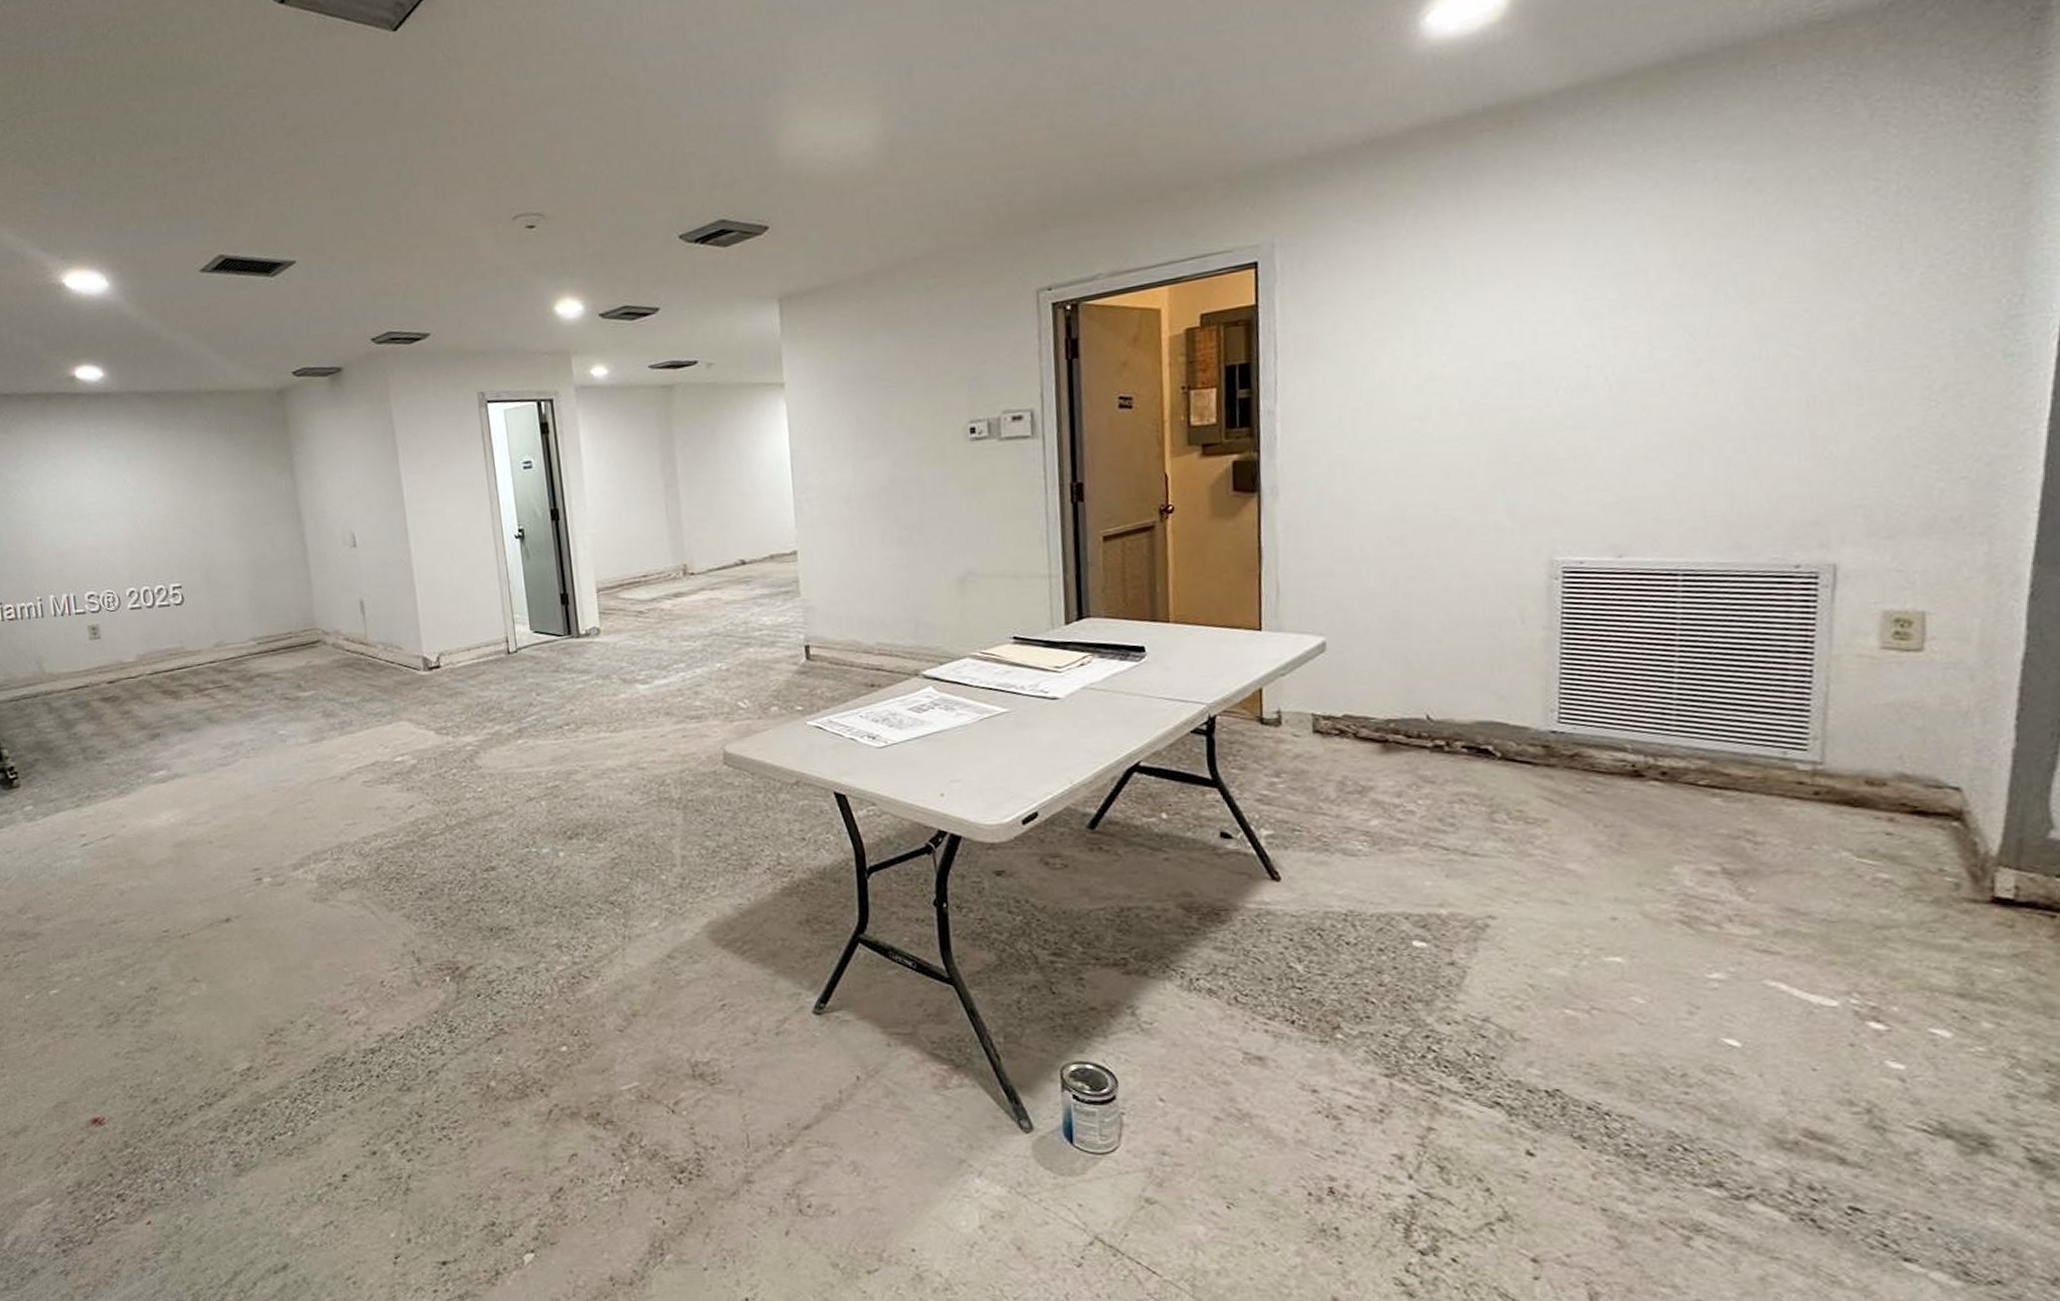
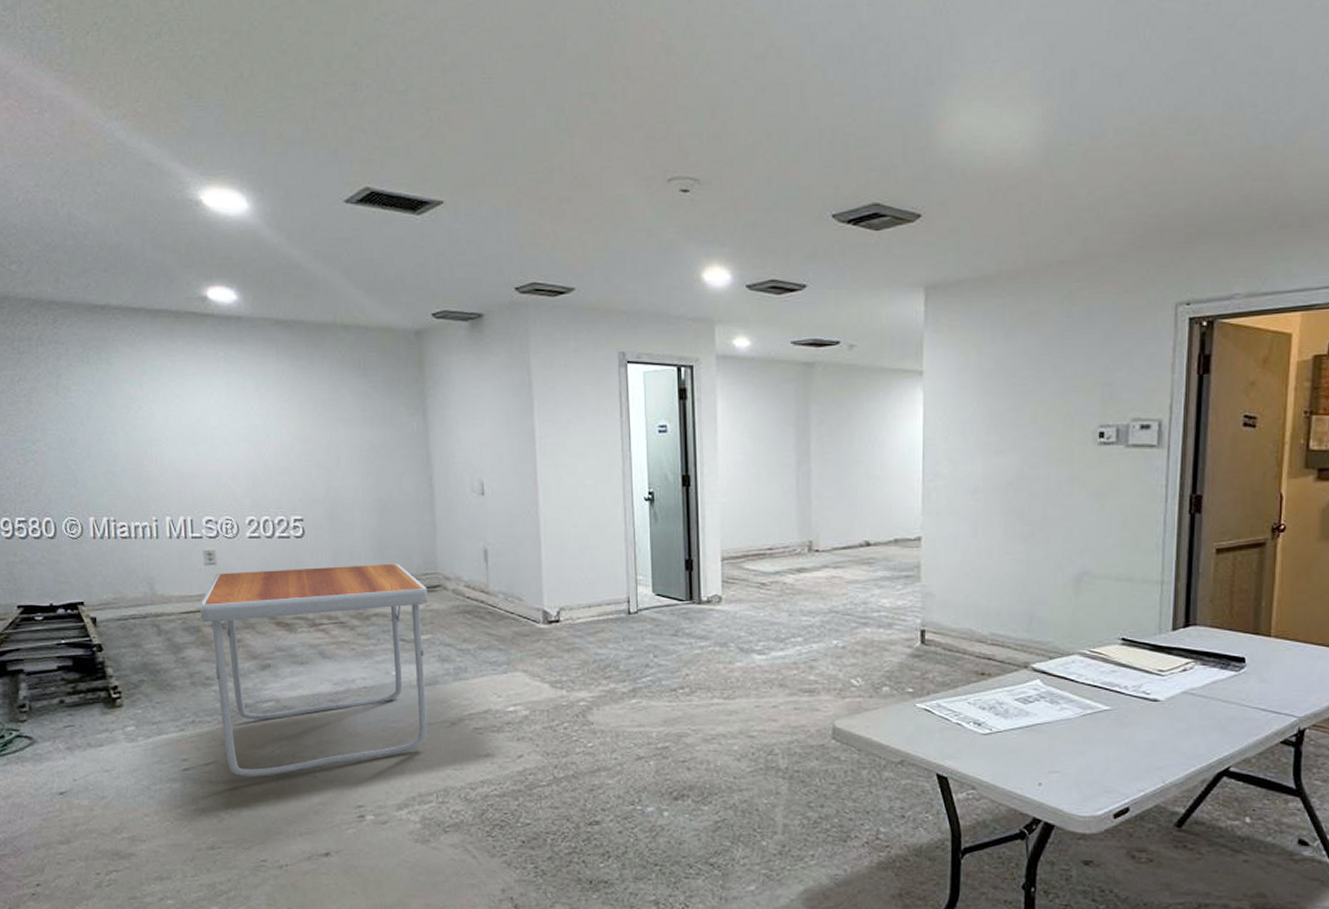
folding table: none [87,622,318,848] -> present [200,563,428,777]

